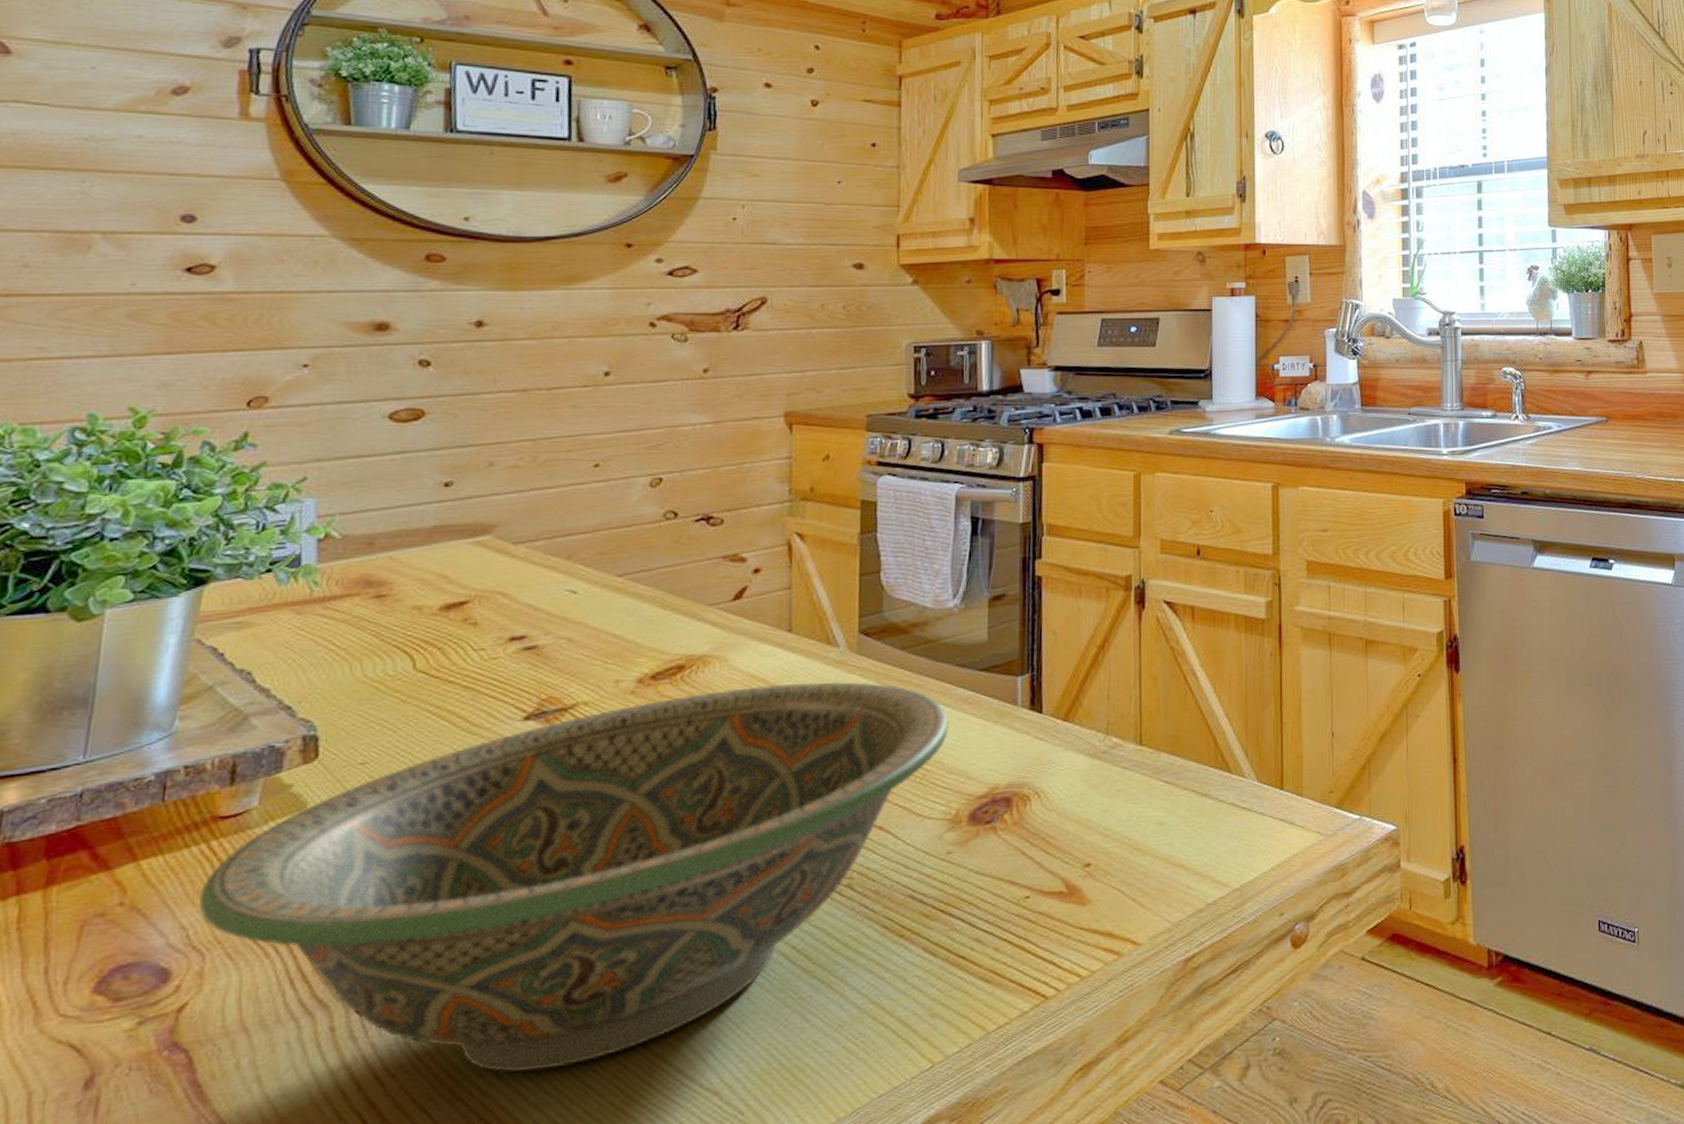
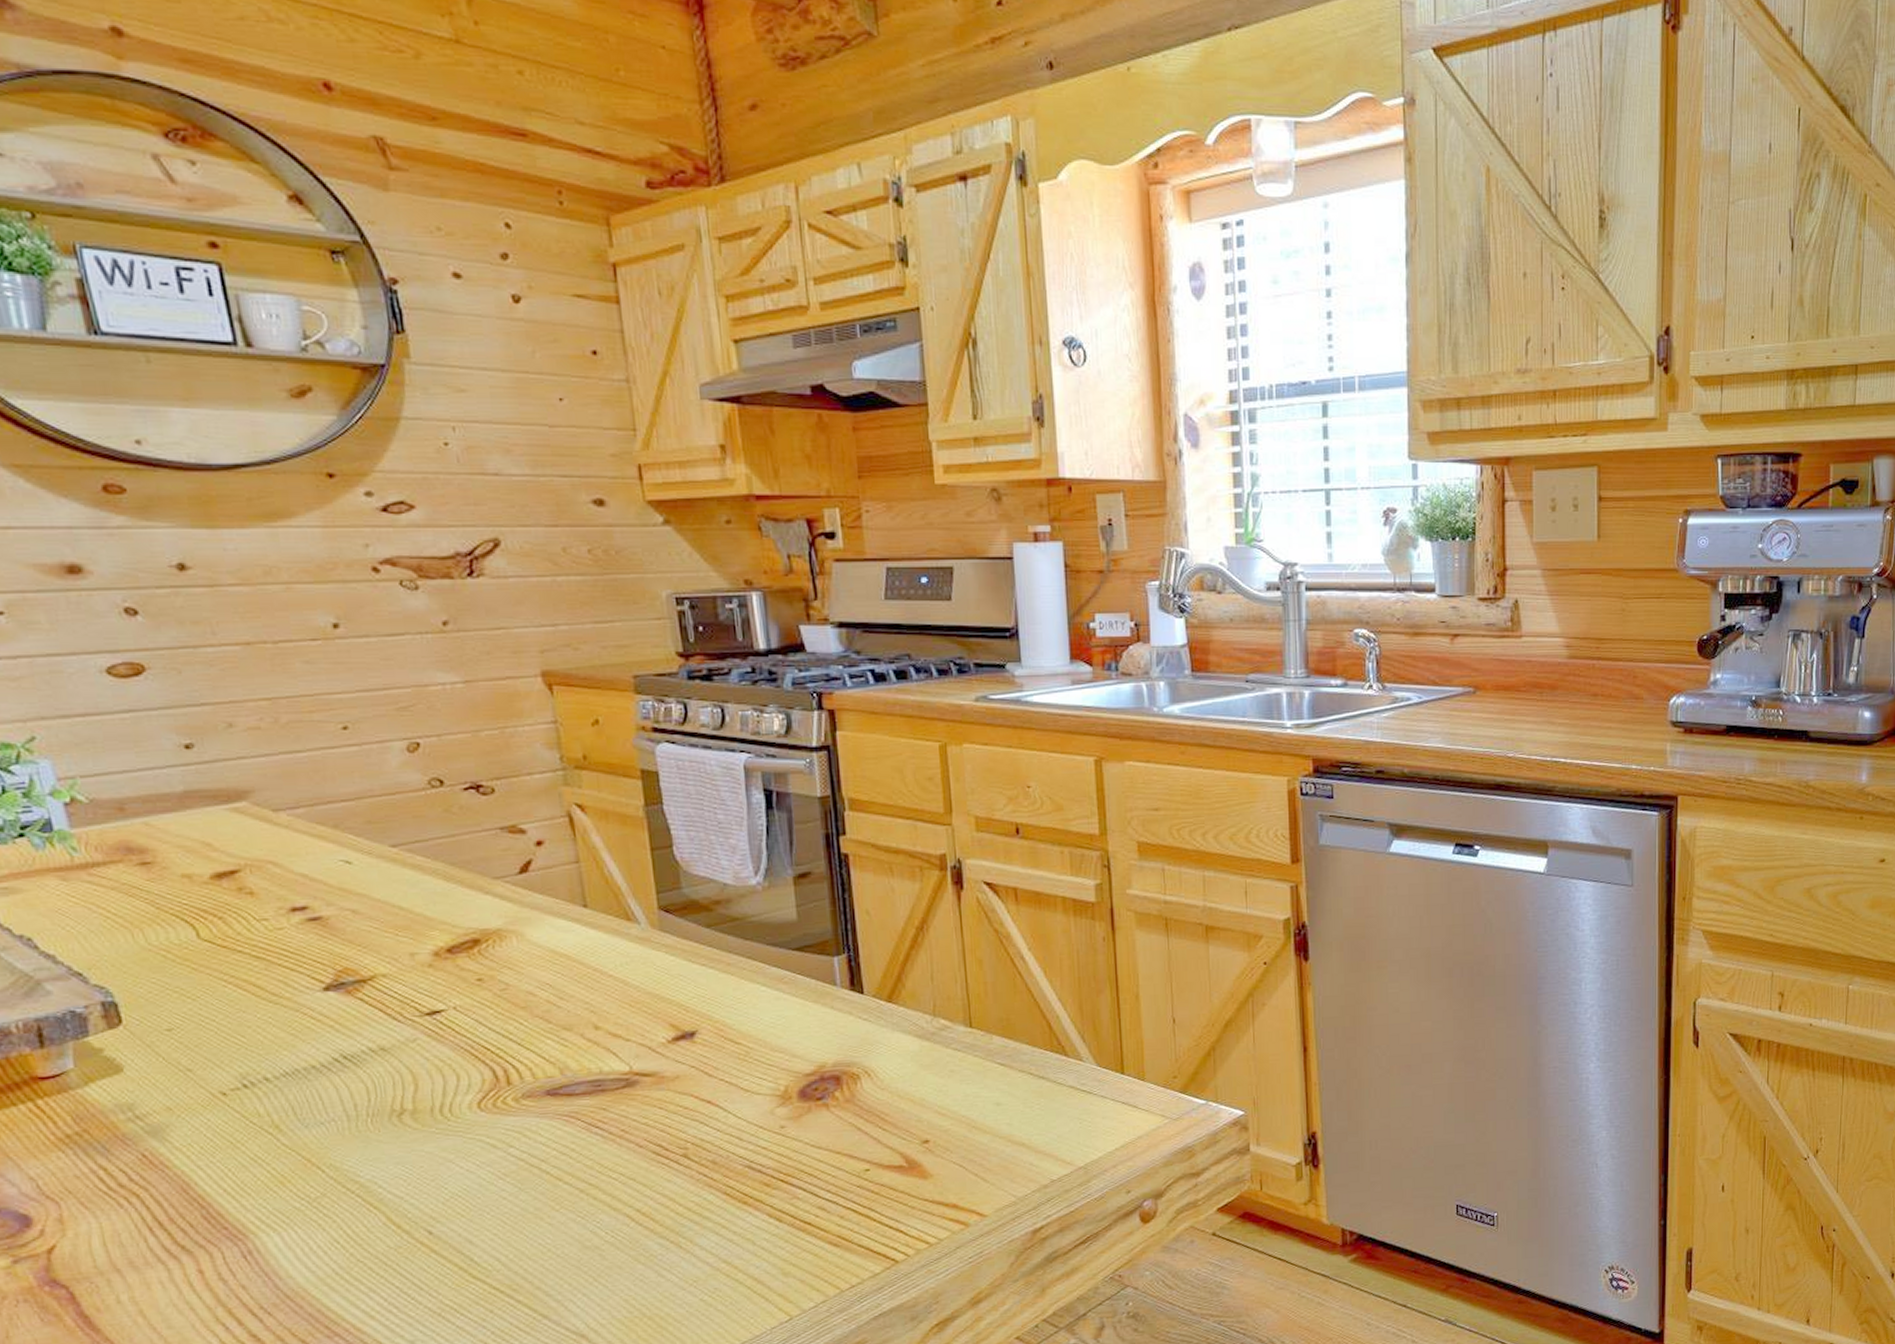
decorative bowl: present [199,681,949,1073] -> none [38,958,767,1314]

